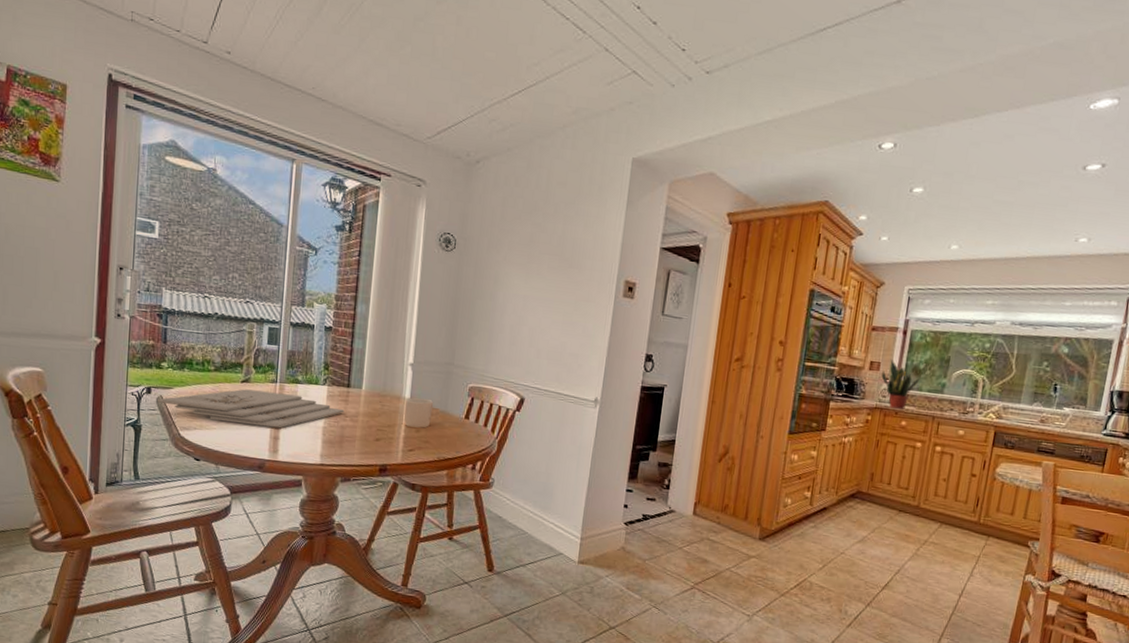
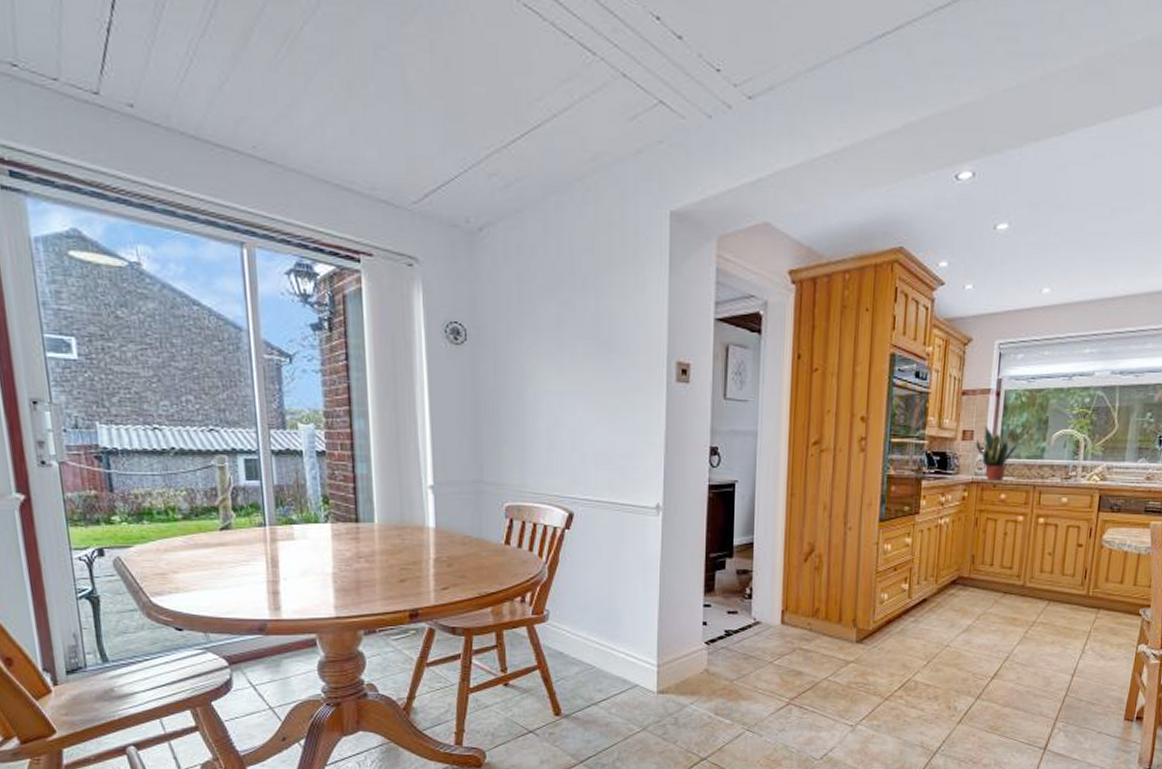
placemat: present [158,389,344,429] -> none [115,538,356,581]
mug: present [404,398,433,429] -> none [429,525,465,563]

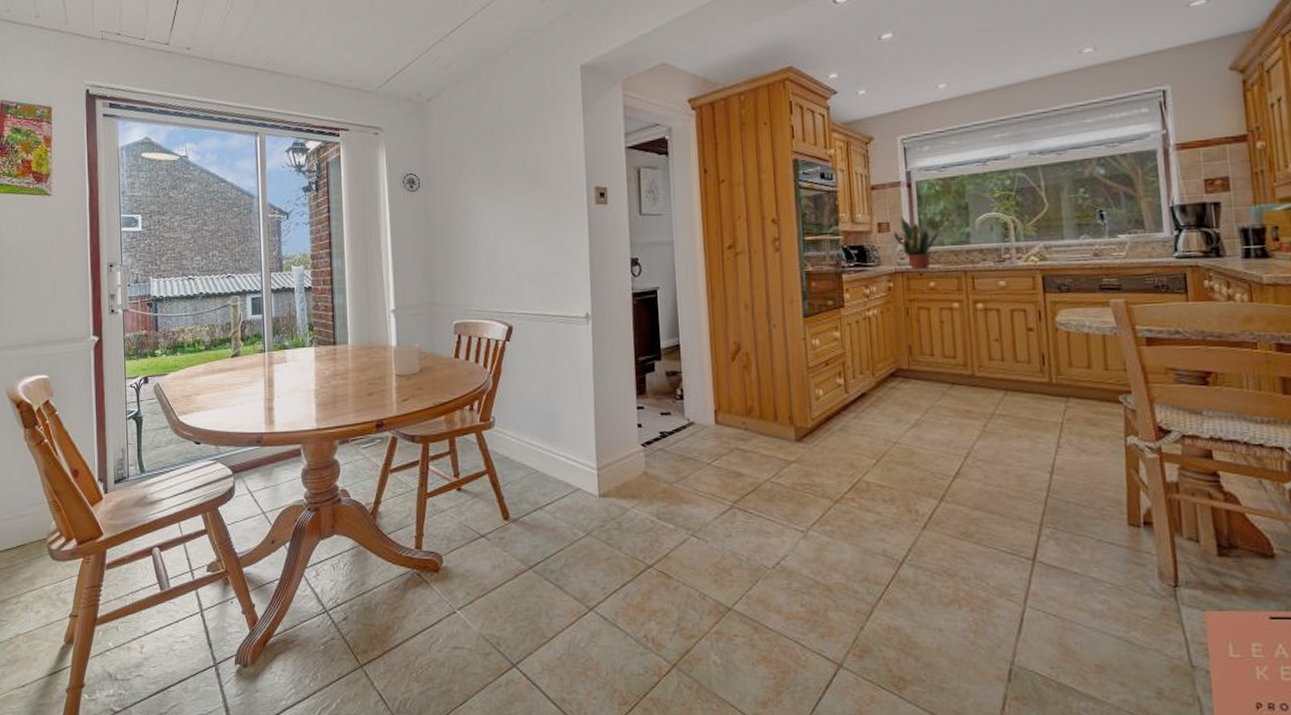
mug: none [429,525,465,563] -> present [392,343,421,377]

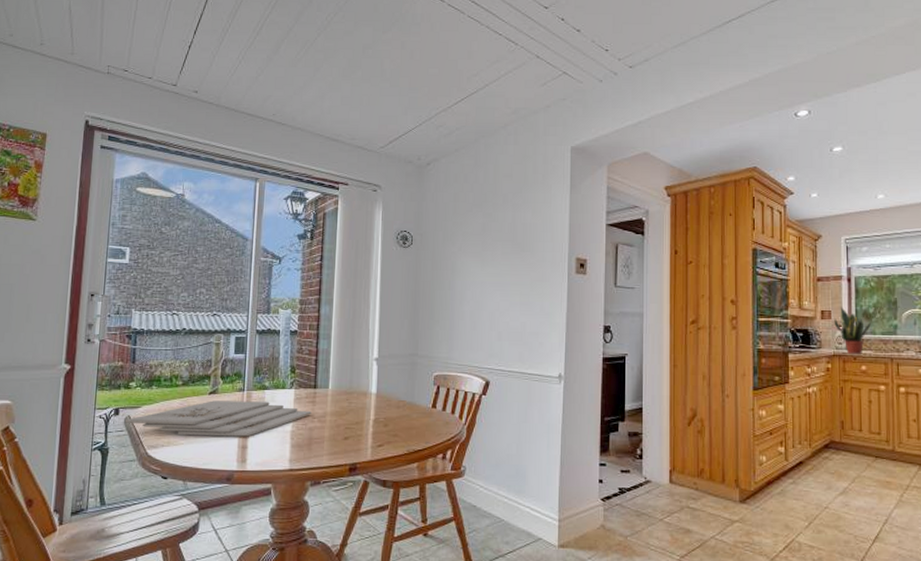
placemat: none [155,361,334,400] -> present [125,400,312,437]
mug: present [392,343,421,377] -> none [371,391,399,423]

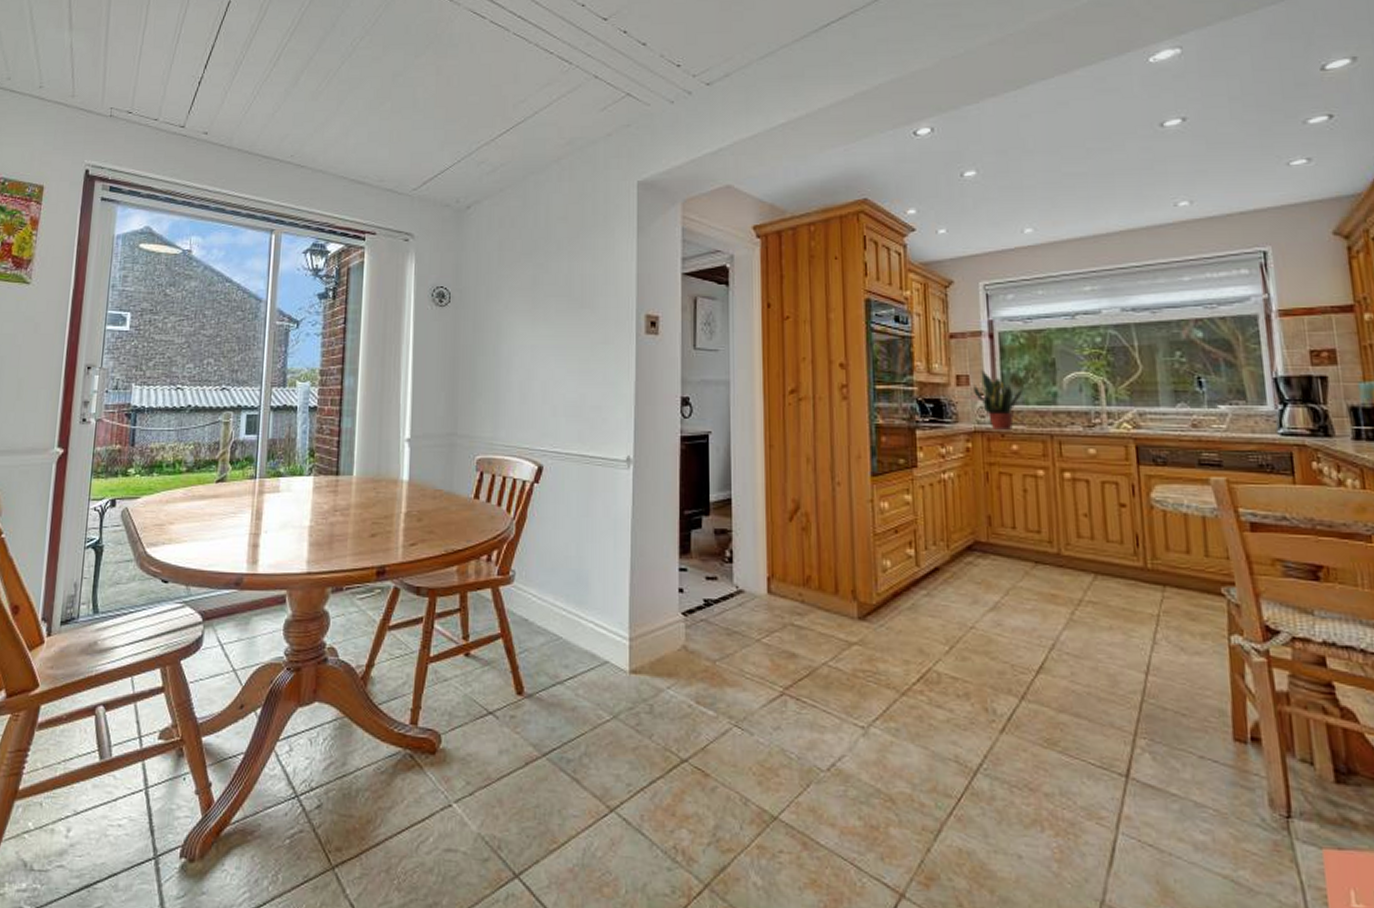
placemat: present [125,400,312,437] -> none [122,490,334,533]

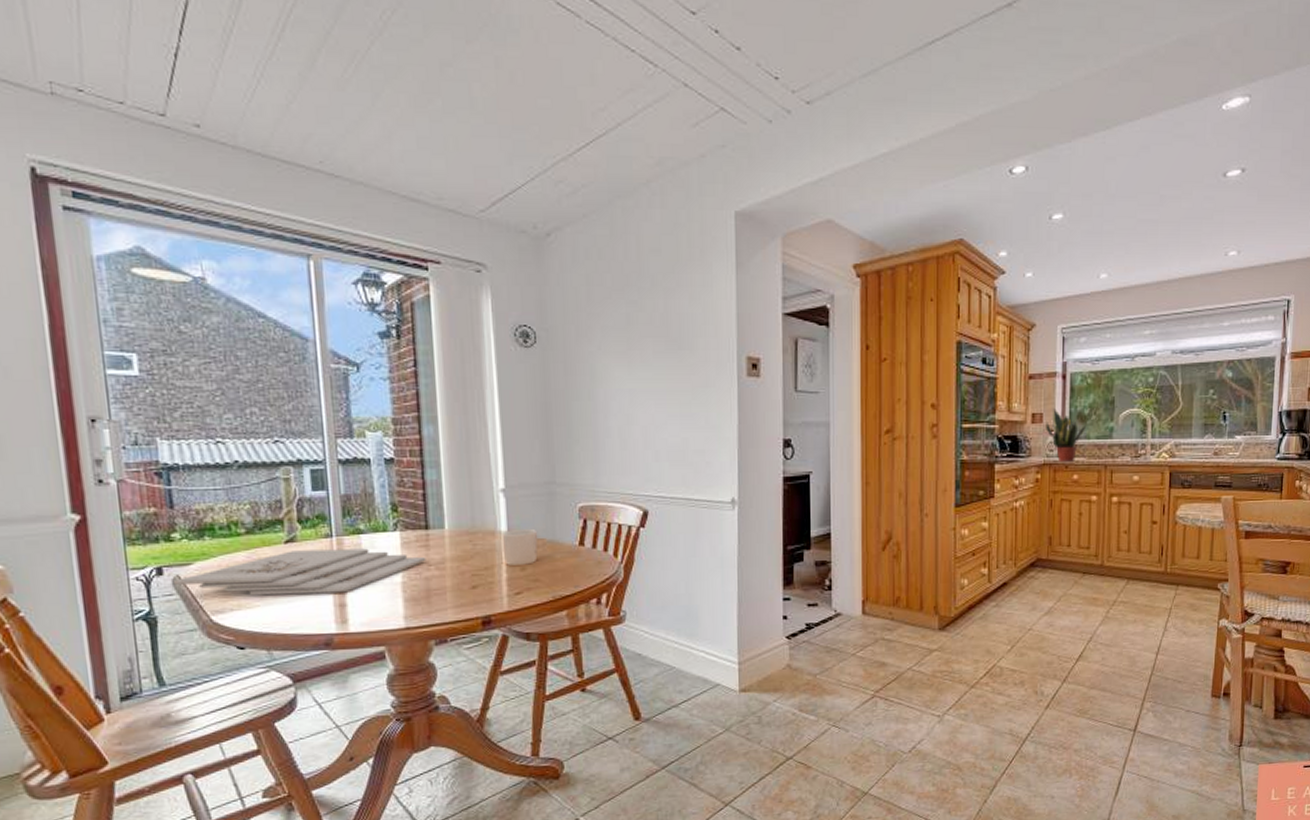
placemat: none [122,490,334,533] -> present [174,548,426,596]
mug: none [403,478,435,517] -> present [501,528,538,567]

